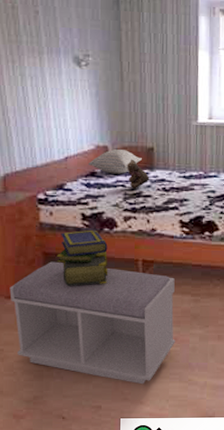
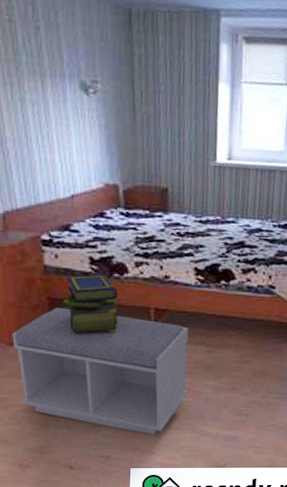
pillow: present [88,149,142,174] -> none [97,188,155,216]
teddy bear: present [127,159,150,189] -> none [139,200,164,233]

